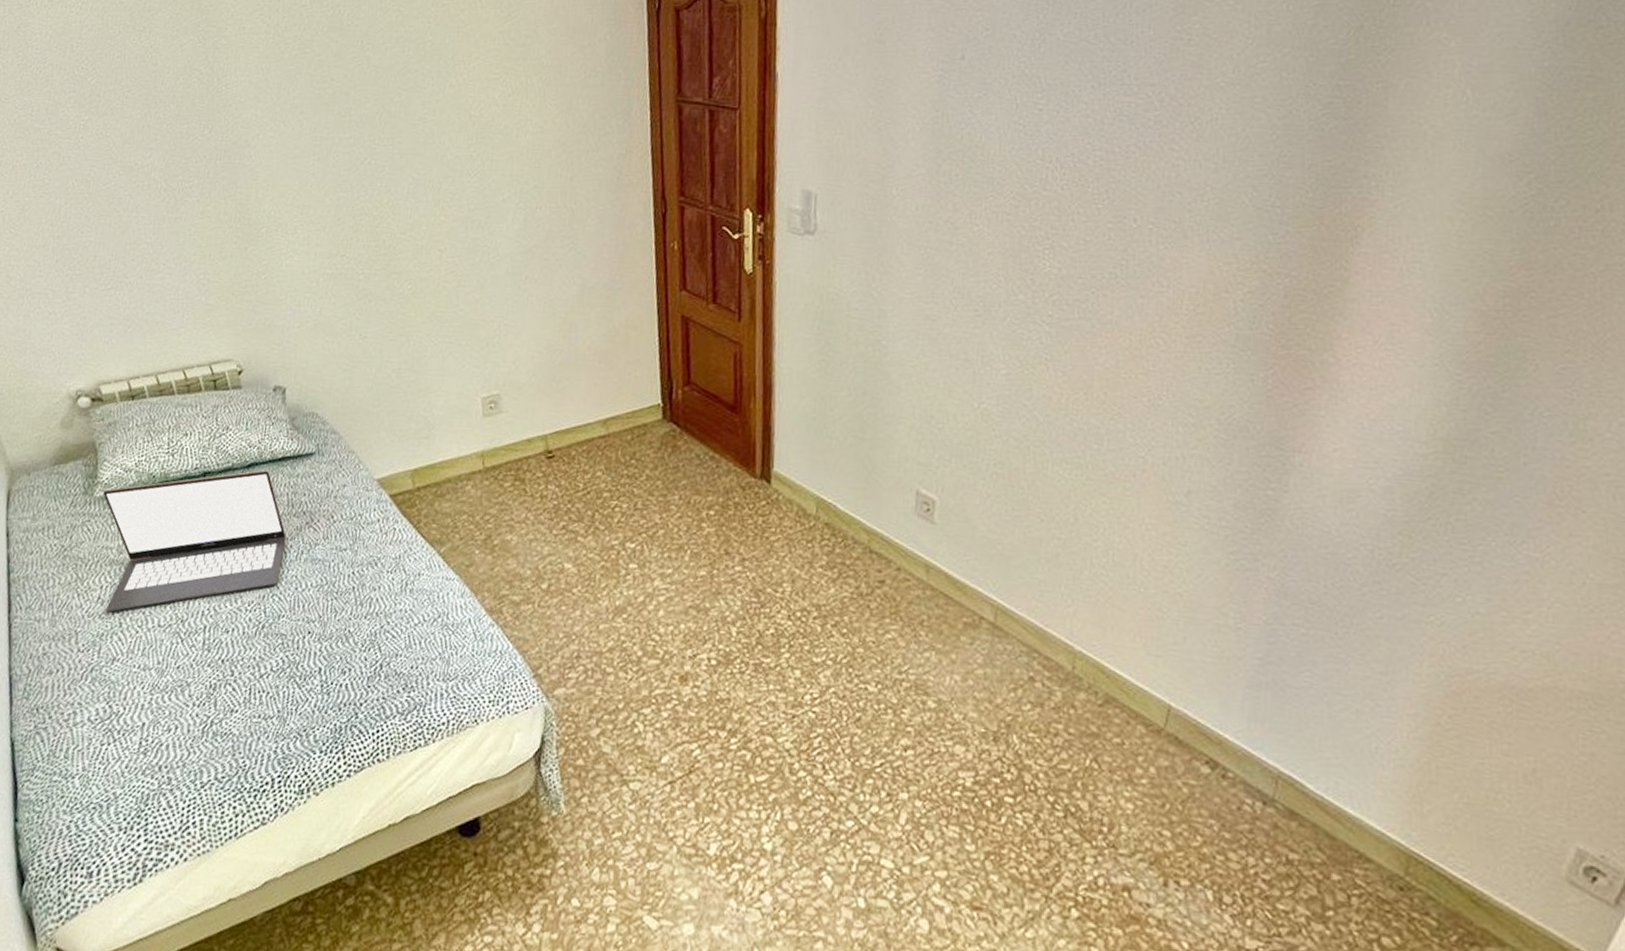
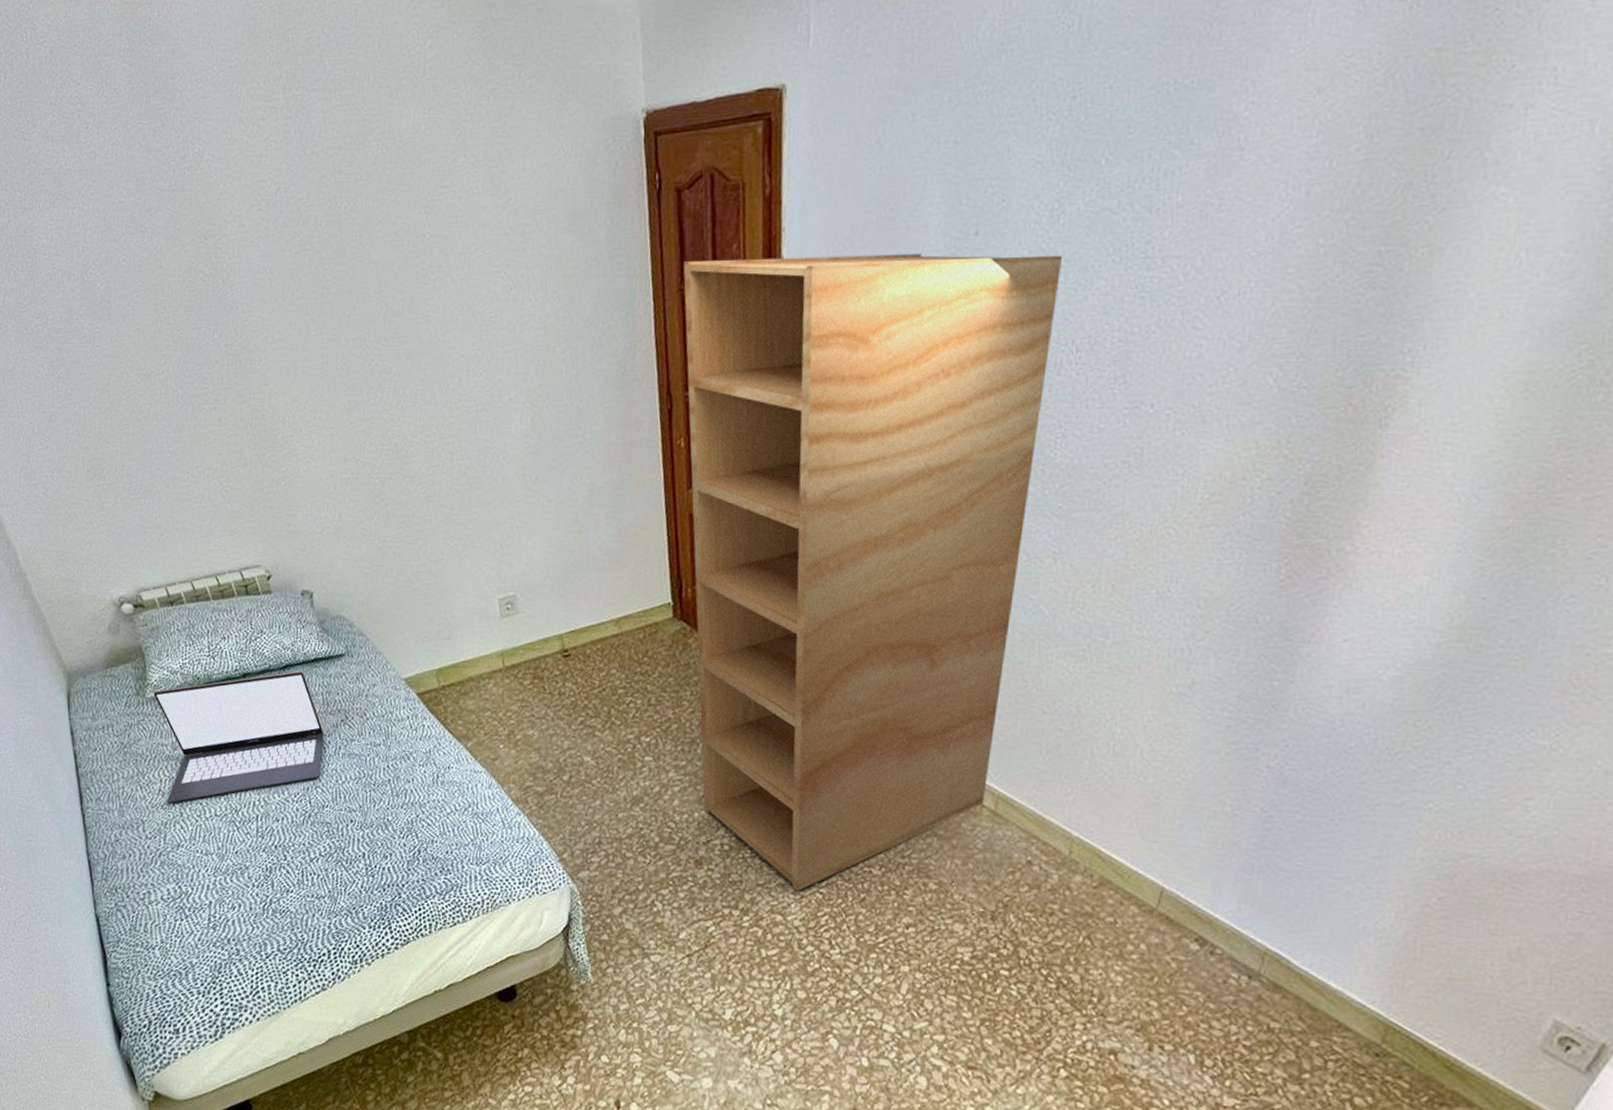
bookshelf: none [680,74,1045,710] -> present [683,254,1063,891]

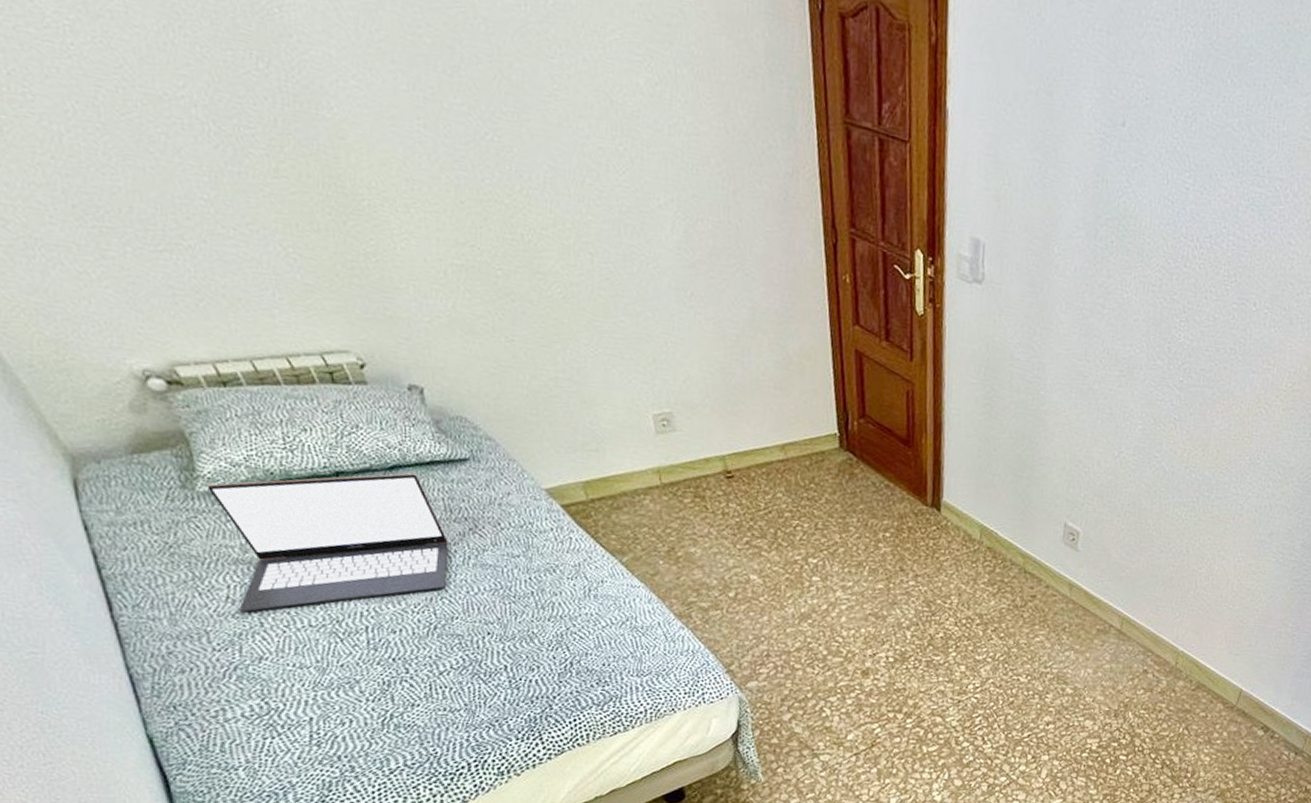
bookshelf: present [683,254,1063,891] -> none [847,93,1194,697]

